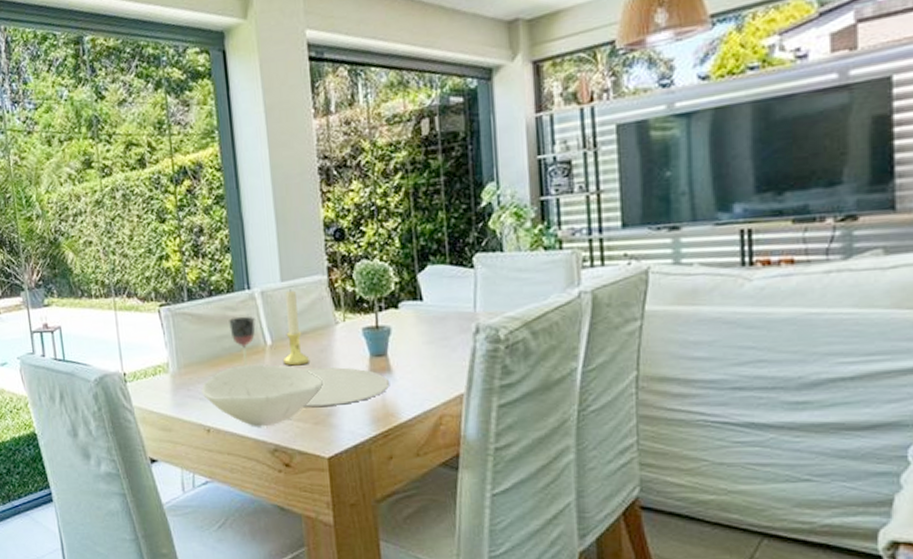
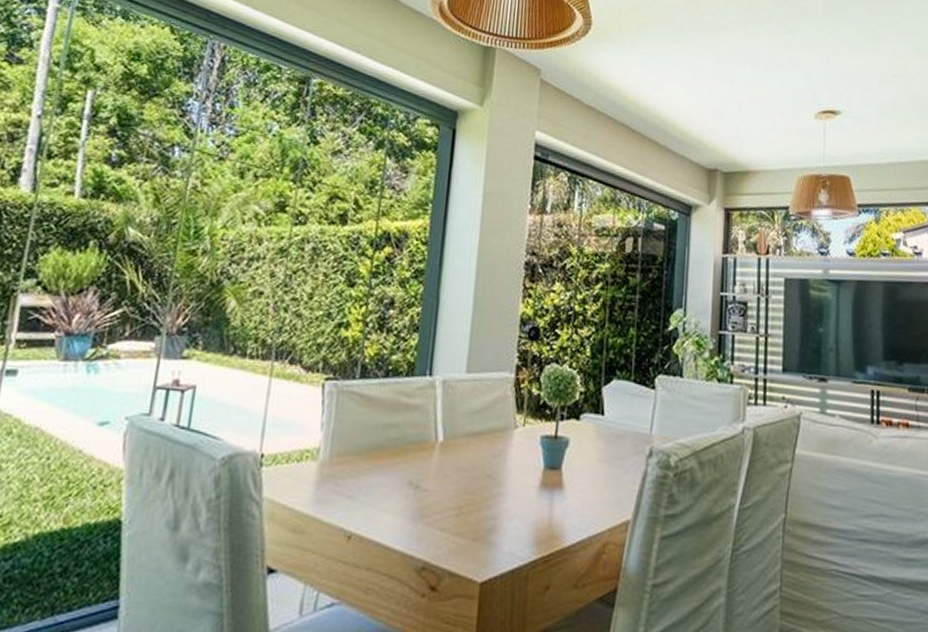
bowl: present [201,364,324,427] -> none [351,461,492,539]
wineglass: present [229,317,256,366] -> none [399,405,431,463]
candle holder: present [282,289,310,366] -> none [451,382,482,470]
placemat: present [304,367,389,408] -> none [465,475,558,521]

